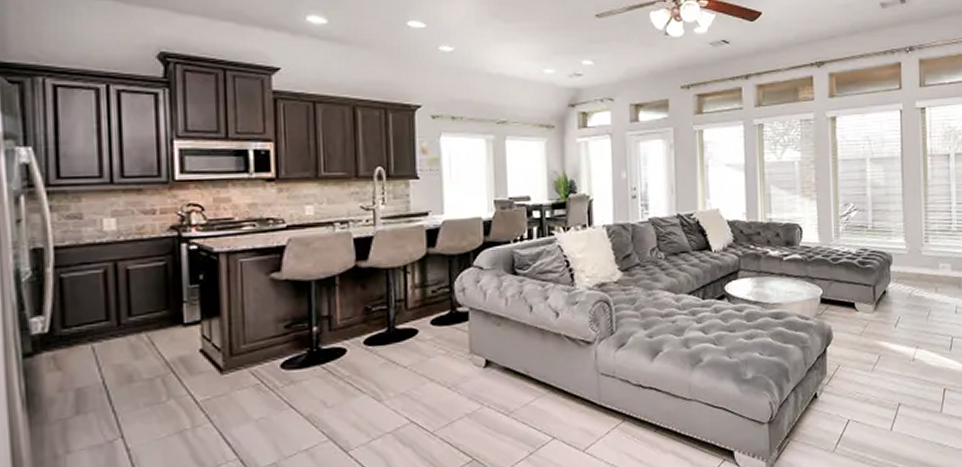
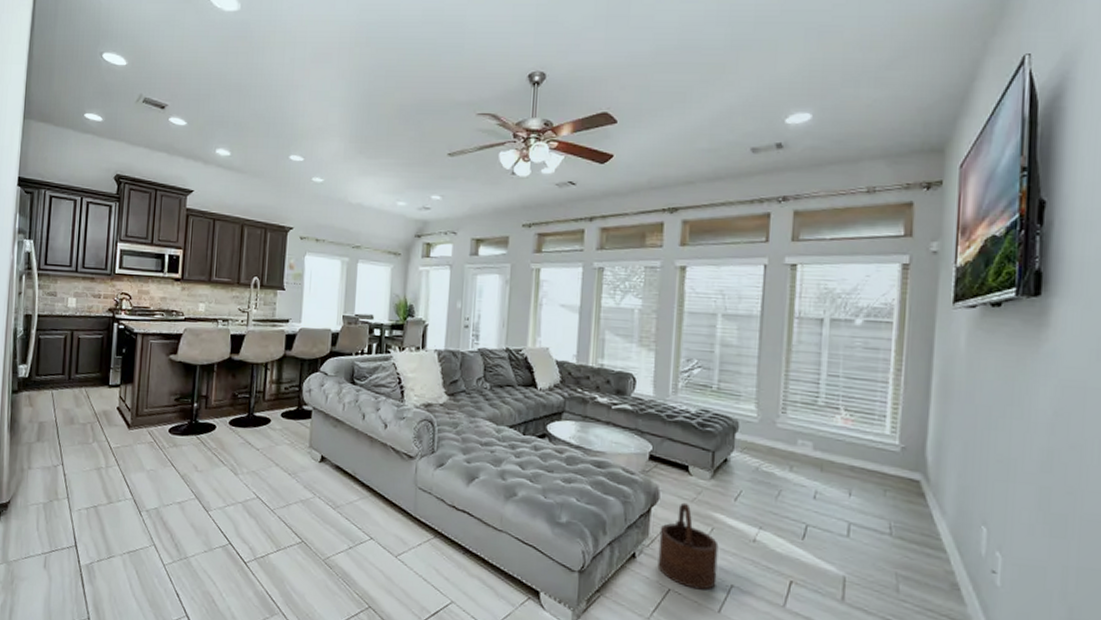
wooden bucket: none [836,337,887,415] -> present [657,502,719,590]

